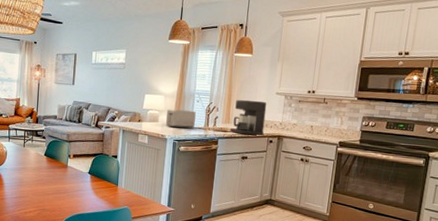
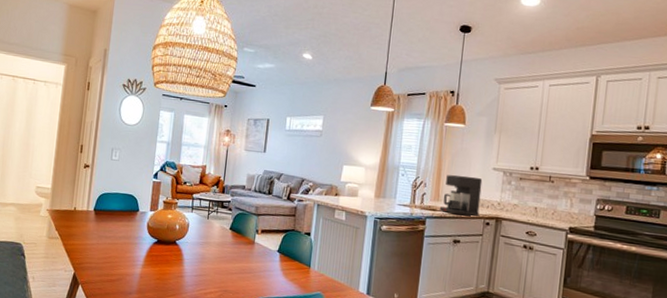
toaster: present [166,109,196,129] -> none [366,182,401,206]

